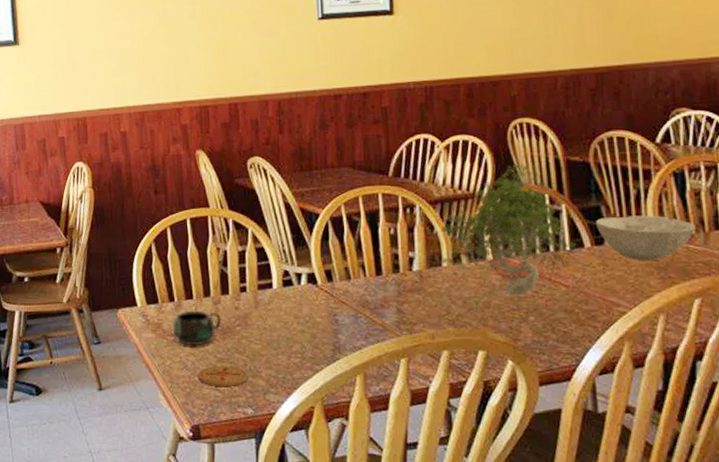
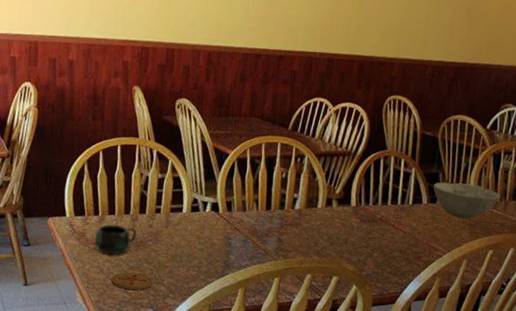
plant: present [441,164,577,302] -> none [318,132,417,238]

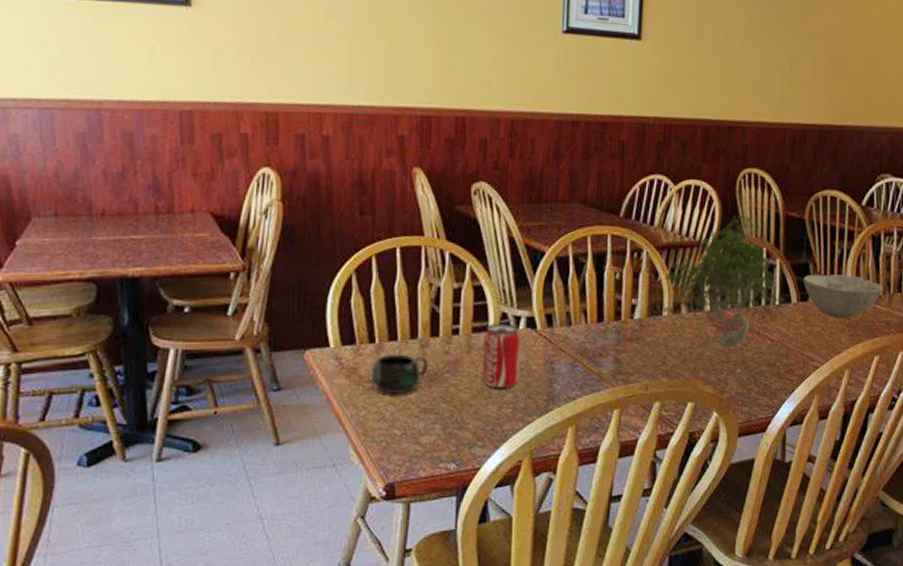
coaster: present [110,272,154,290] -> none [396,416,455,440]
beverage can: none [176,206,207,256] -> present [483,324,521,389]
plant: none [318,132,417,238] -> present [663,214,785,353]

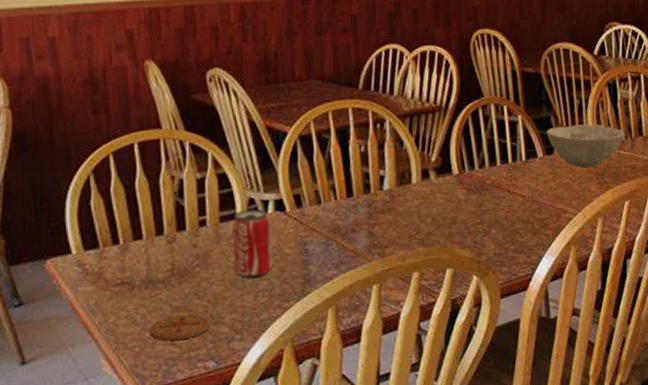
mug: present [370,354,429,393] -> none [116,252,178,296]
coaster: none [396,416,455,440] -> present [148,314,210,341]
plant: present [663,214,785,353] -> none [410,75,531,220]

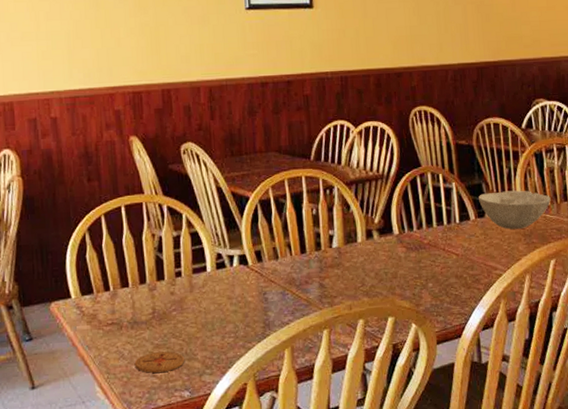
beverage can: present [232,209,272,278] -> none [203,263,237,321]

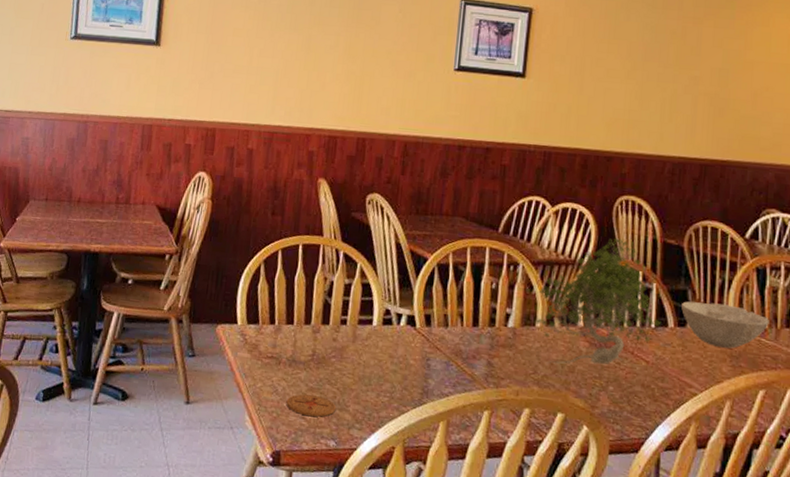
plant: none [356,147,464,274] -> present [536,238,662,365]

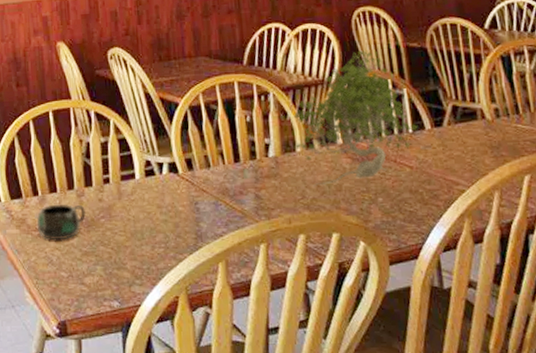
mug: none [268,335,319,372] -> present [36,204,87,240]
coaster: present [286,394,337,417] -> none [63,258,114,280]
bowl: present [681,301,769,349] -> none [435,97,523,141]

